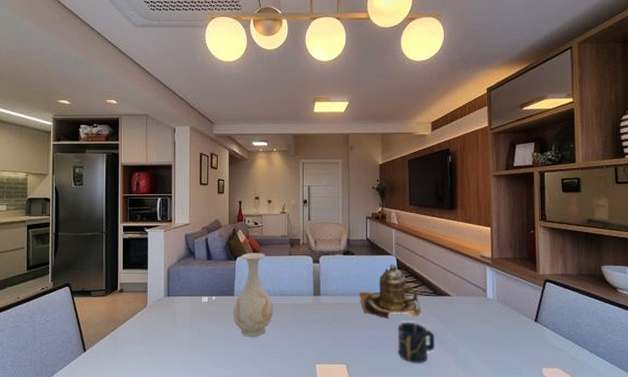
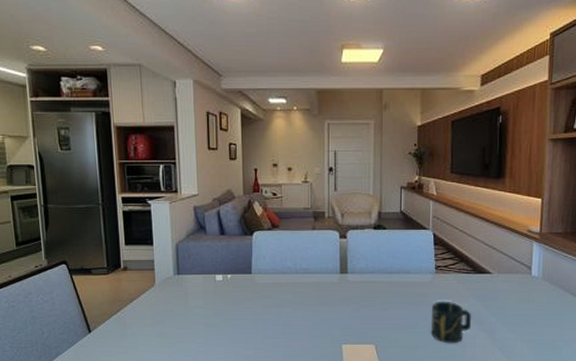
vase: present [233,253,273,337] -> none [251,227,295,317]
teapot: present [359,264,422,318] -> none [390,240,459,297]

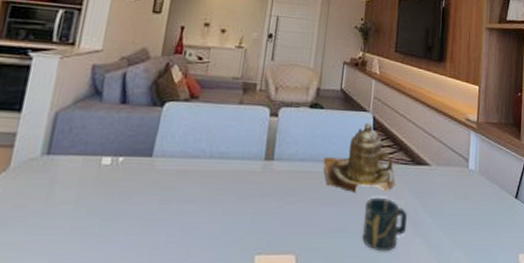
teapot: none [390,240,459,297] -> present [323,123,396,192]

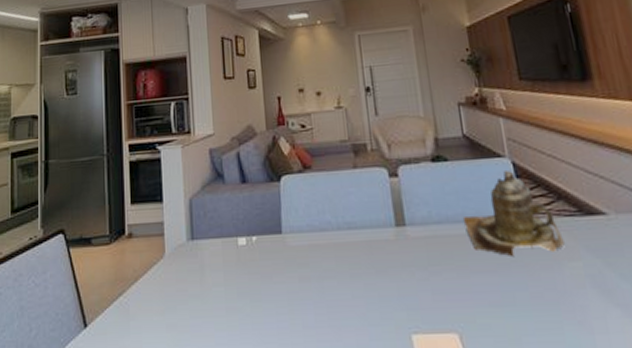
cup: present [361,197,407,252] -> none [530,259,595,328]

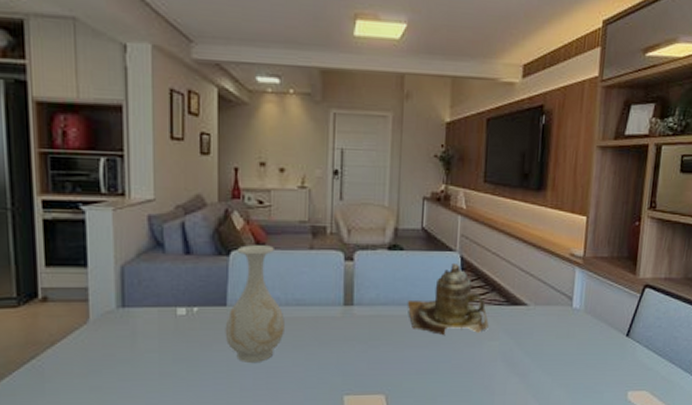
vase: none [282,168,340,295] -> present [225,245,285,362]

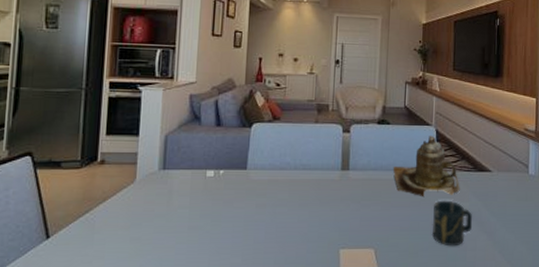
vase: present [225,245,285,362] -> none [244,119,293,218]
cup: none [453,339,502,391] -> present [431,200,472,247]

